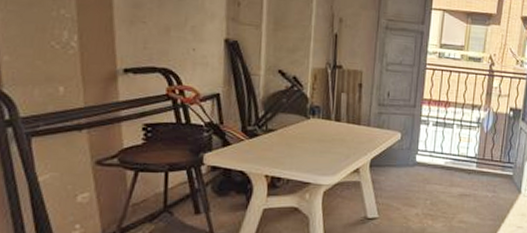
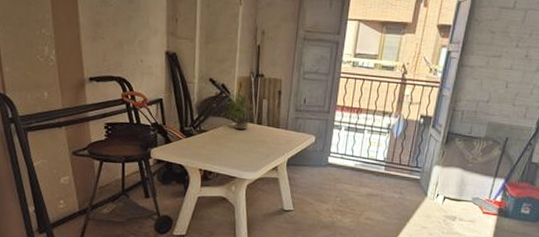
potted plant: none [292,81,338,129] -> present [220,88,260,131]

